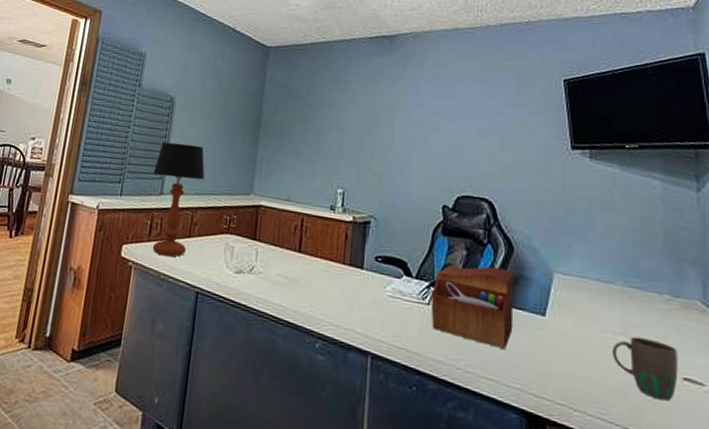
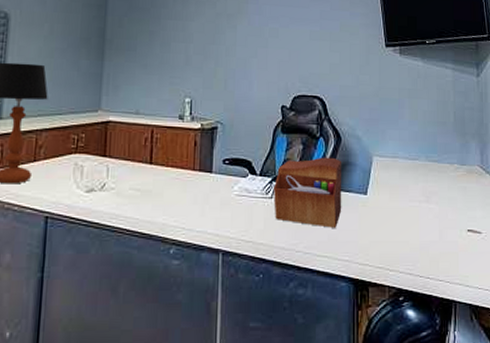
mug: present [613,336,678,401] -> none [418,202,464,250]

